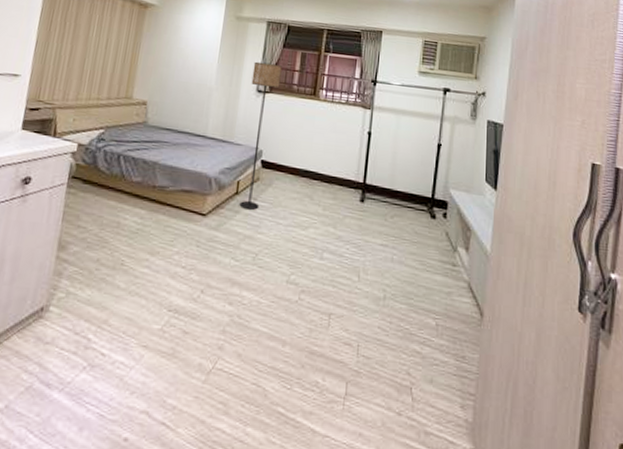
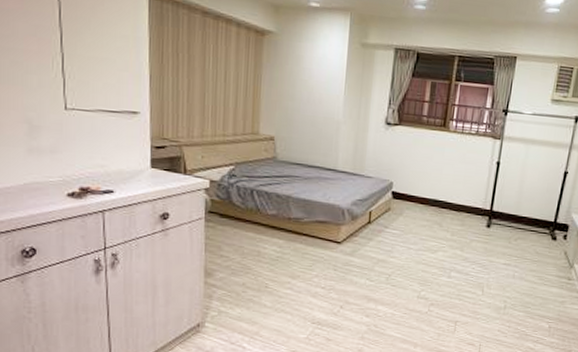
floor lamp: present [239,61,282,210] -> none [372,92,411,237]

